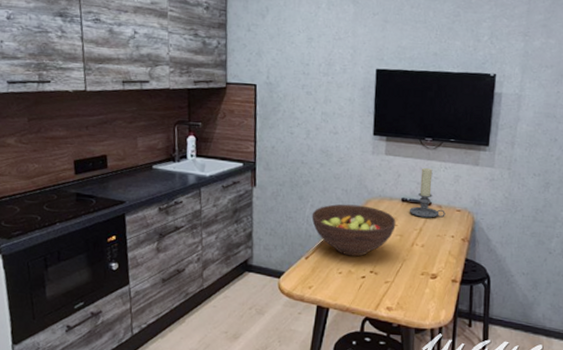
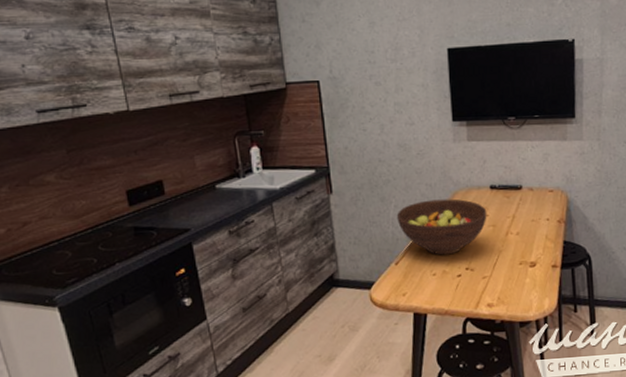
candle holder: present [409,167,446,218] -> none [499,149,538,203]

